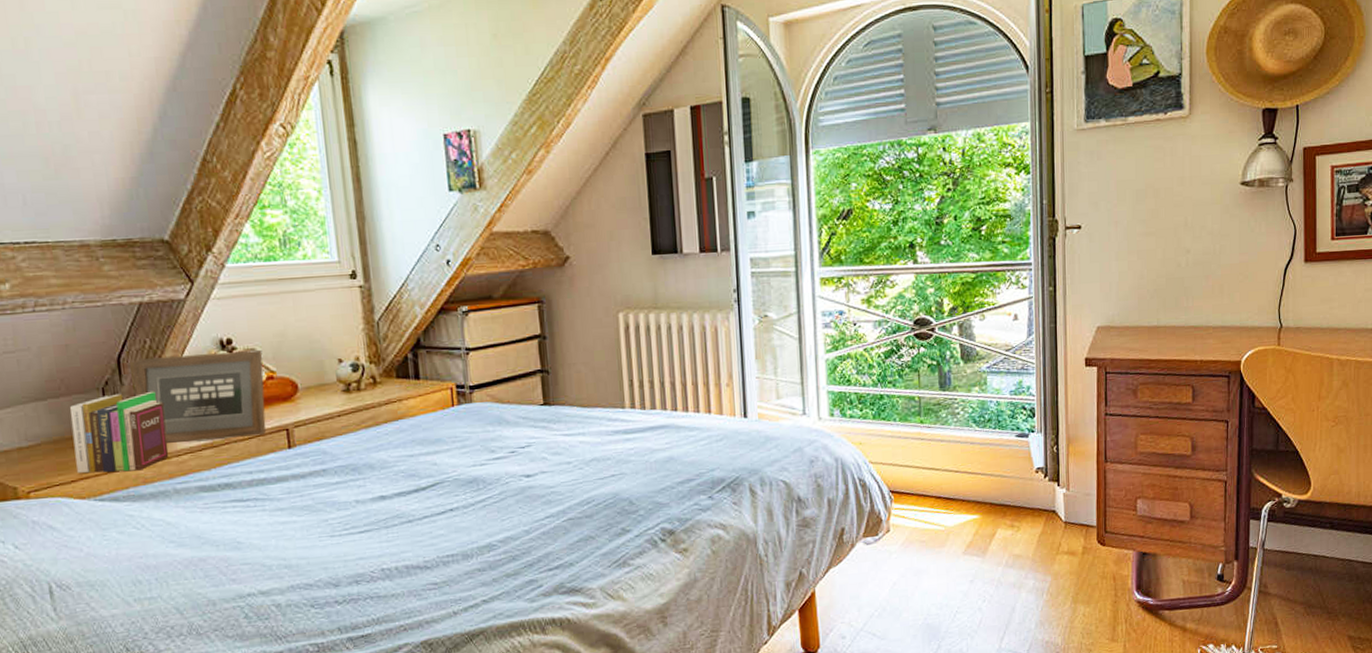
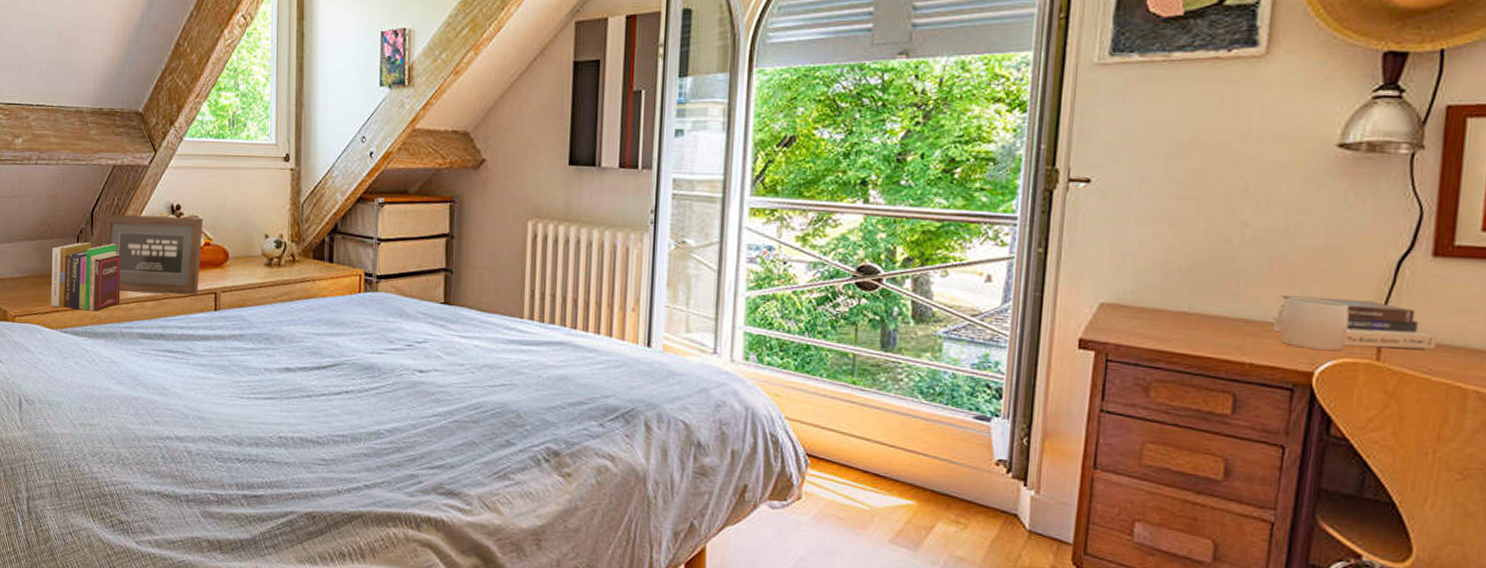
books: none [1211,301,1311,337] -> present [1270,295,1436,349]
mug: none [1213,303,1259,344] -> present [1275,297,1350,352]

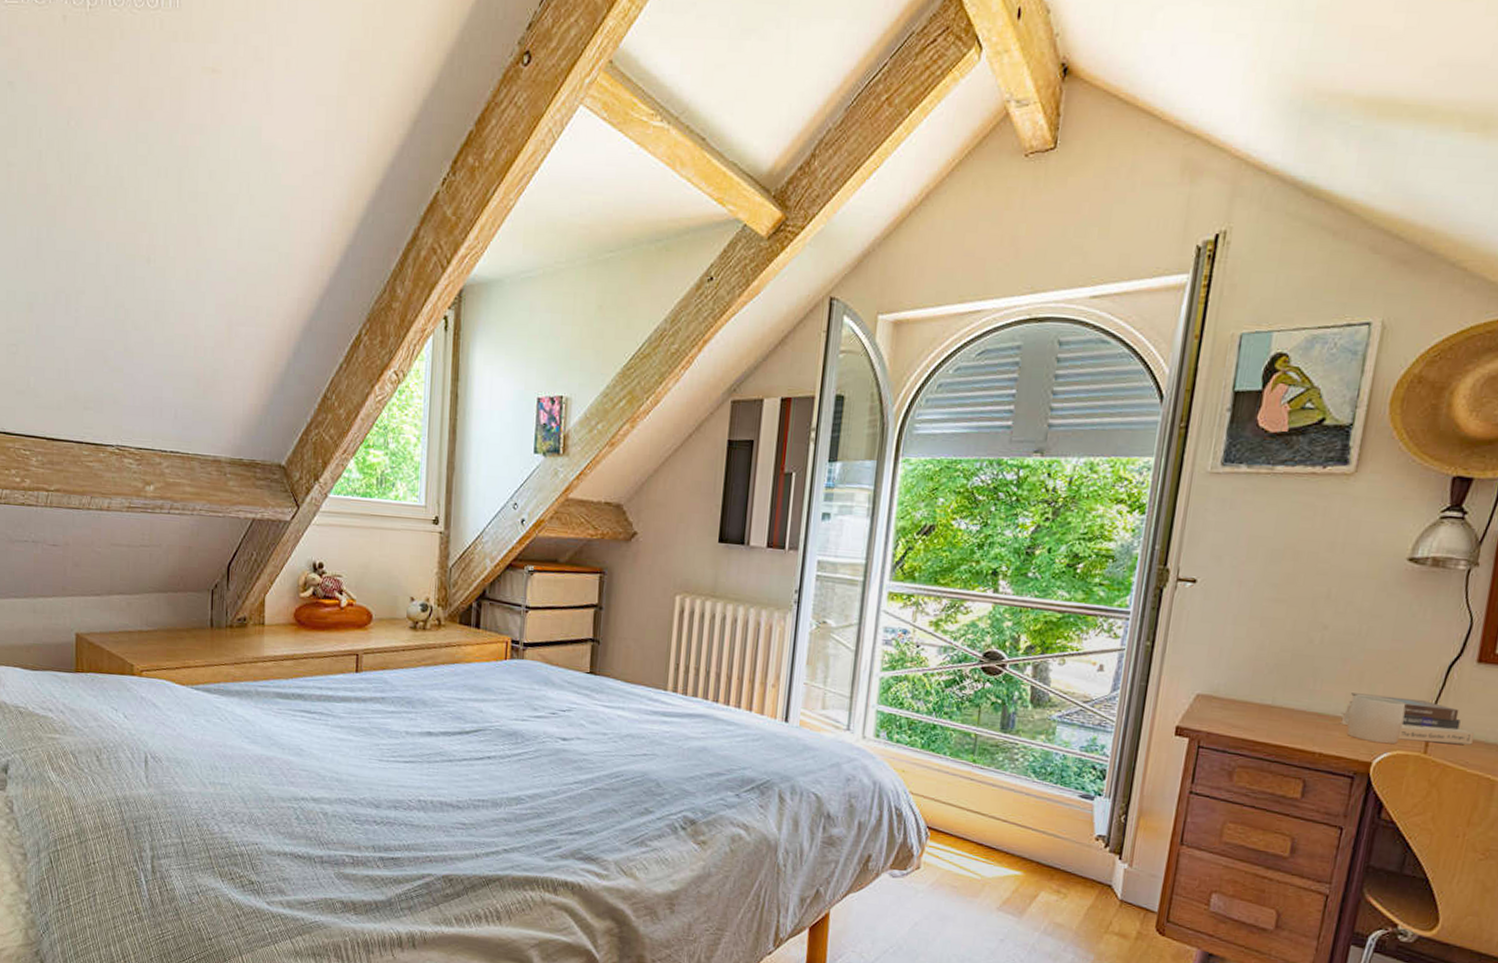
books: present [51,242,121,311] -> none [182,597,258,669]
picture frame: present [101,214,204,295] -> none [237,569,347,656]

